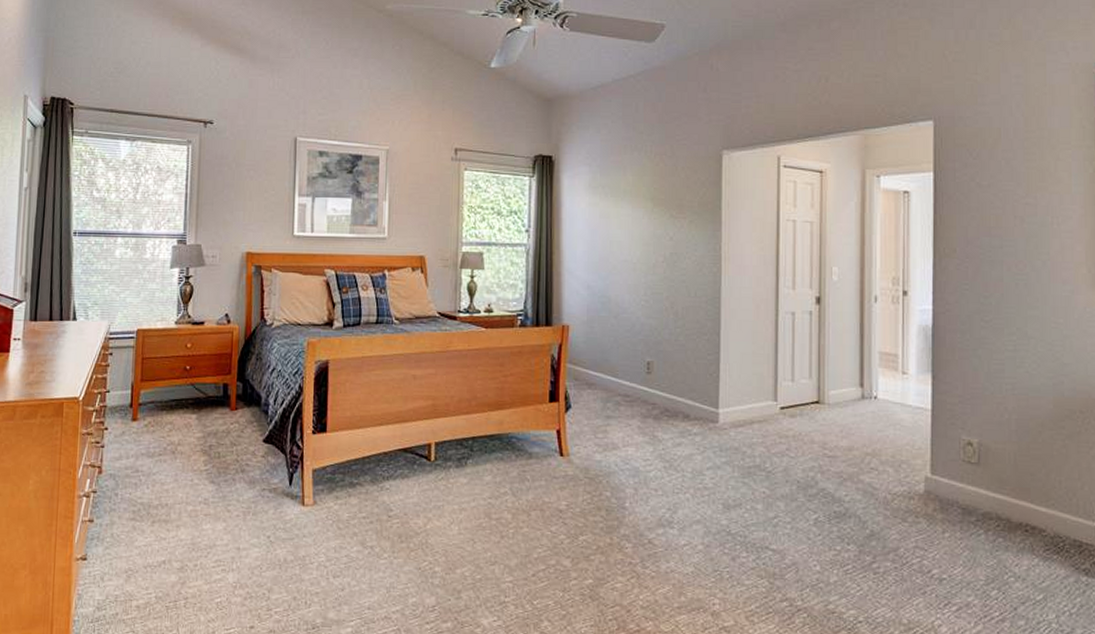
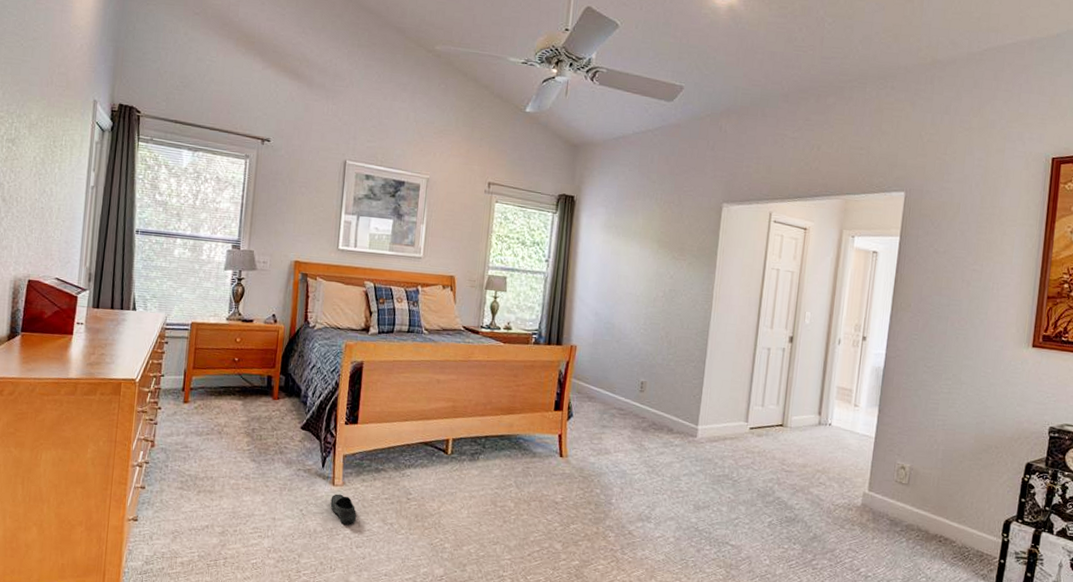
shoe: none [301,515,332,551] -> present [330,494,357,525]

